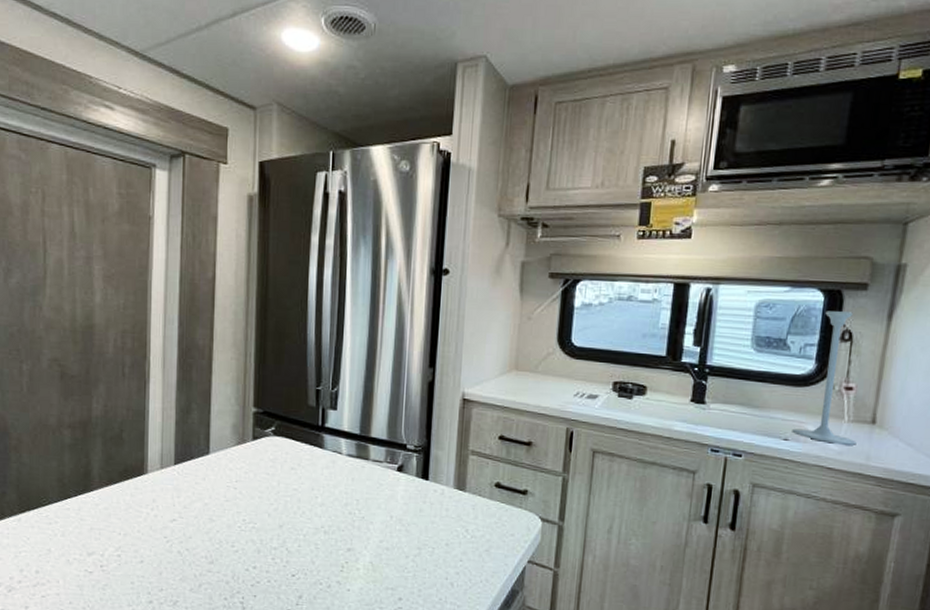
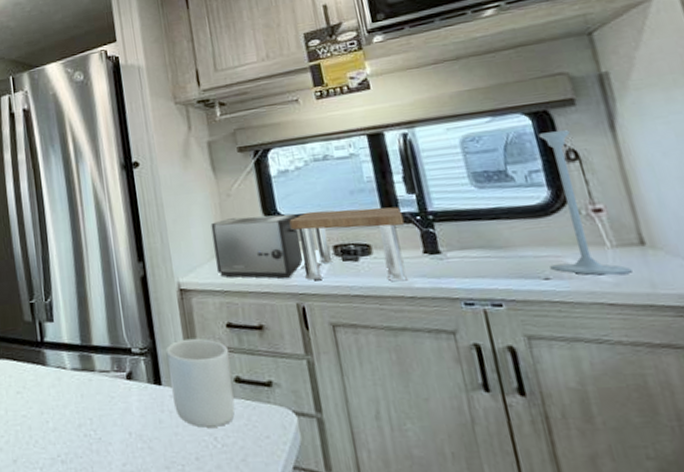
mug: none [436,443,496,521] -> present [165,338,235,428]
toaster: none [501,341,587,404] -> present [210,214,304,279]
cutting board: none [579,347,684,423] -> present [289,207,407,282]

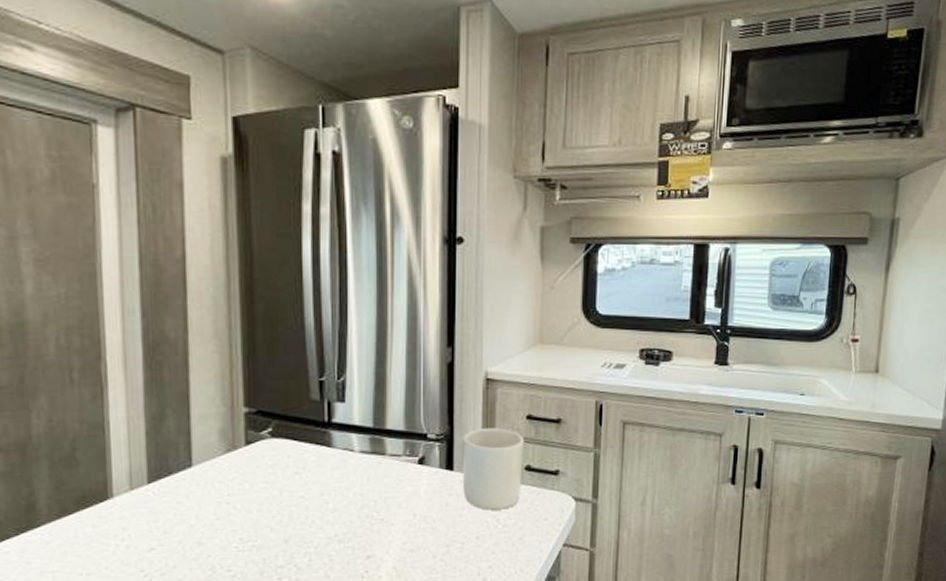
toaster: present [210,214,304,279] -> none [526,312,613,376]
cutting board: present [289,207,407,282] -> none [605,314,707,388]
candlestick: present [538,130,633,276] -> none [807,266,863,395]

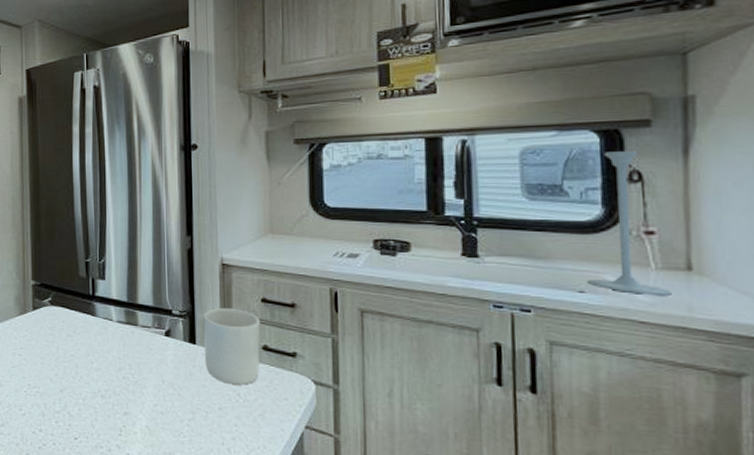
candlestick: none [807,266,863,395] -> present [587,151,672,295]

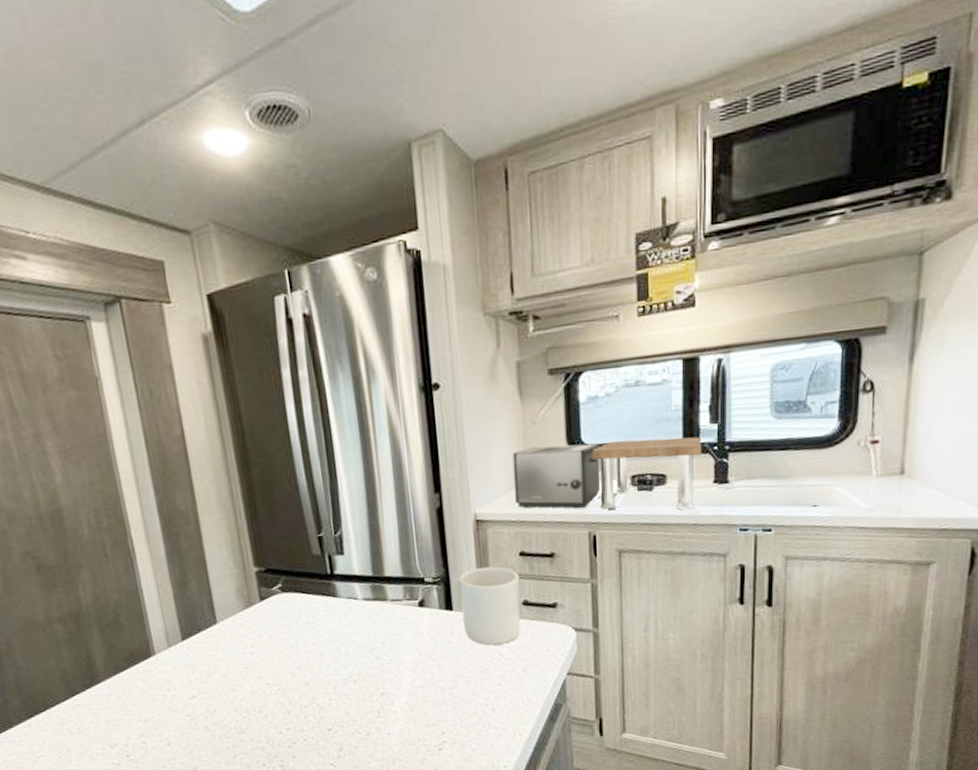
toaster: none [258,205,343,264] -> present [512,444,601,508]
cutting board: none [334,206,448,279] -> present [592,436,702,510]
candlestick: present [587,151,672,295] -> none [820,360,887,502]

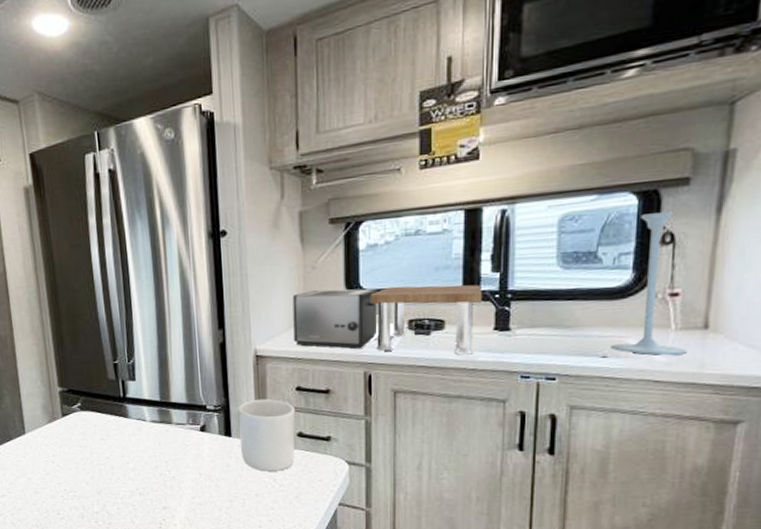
candlestick: none [820,360,887,502] -> present [611,211,687,356]

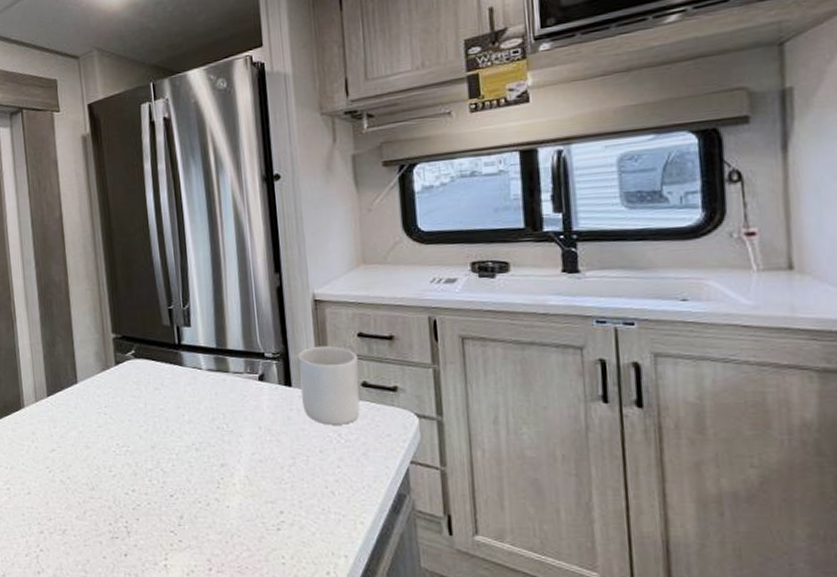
toaster: present [292,288,378,349] -> none [349,230,440,292]
cutting board: present [370,284,483,355] -> none [429,225,547,299]
candlestick: present [611,211,687,356] -> none [690,150,774,298]

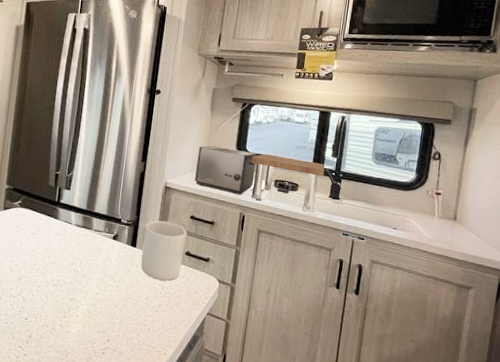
toaster: none [349,230,440,292] -> present [194,146,257,194]
cutting board: none [429,225,547,299] -> present [251,153,325,212]

